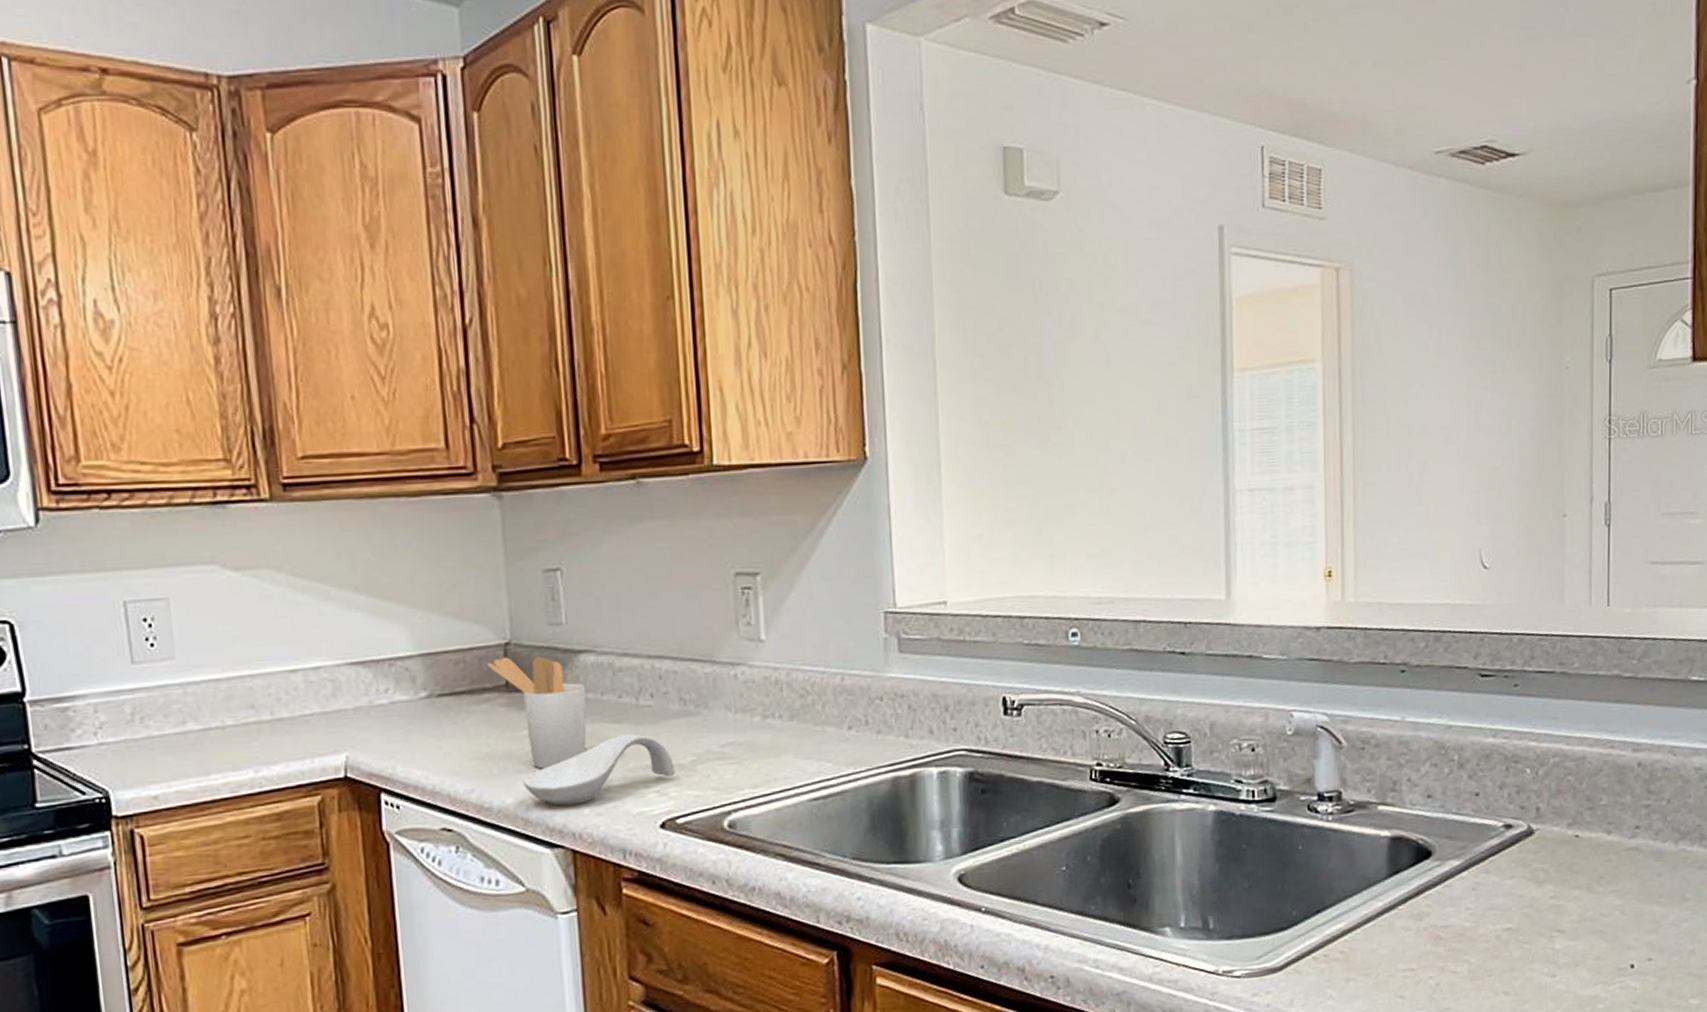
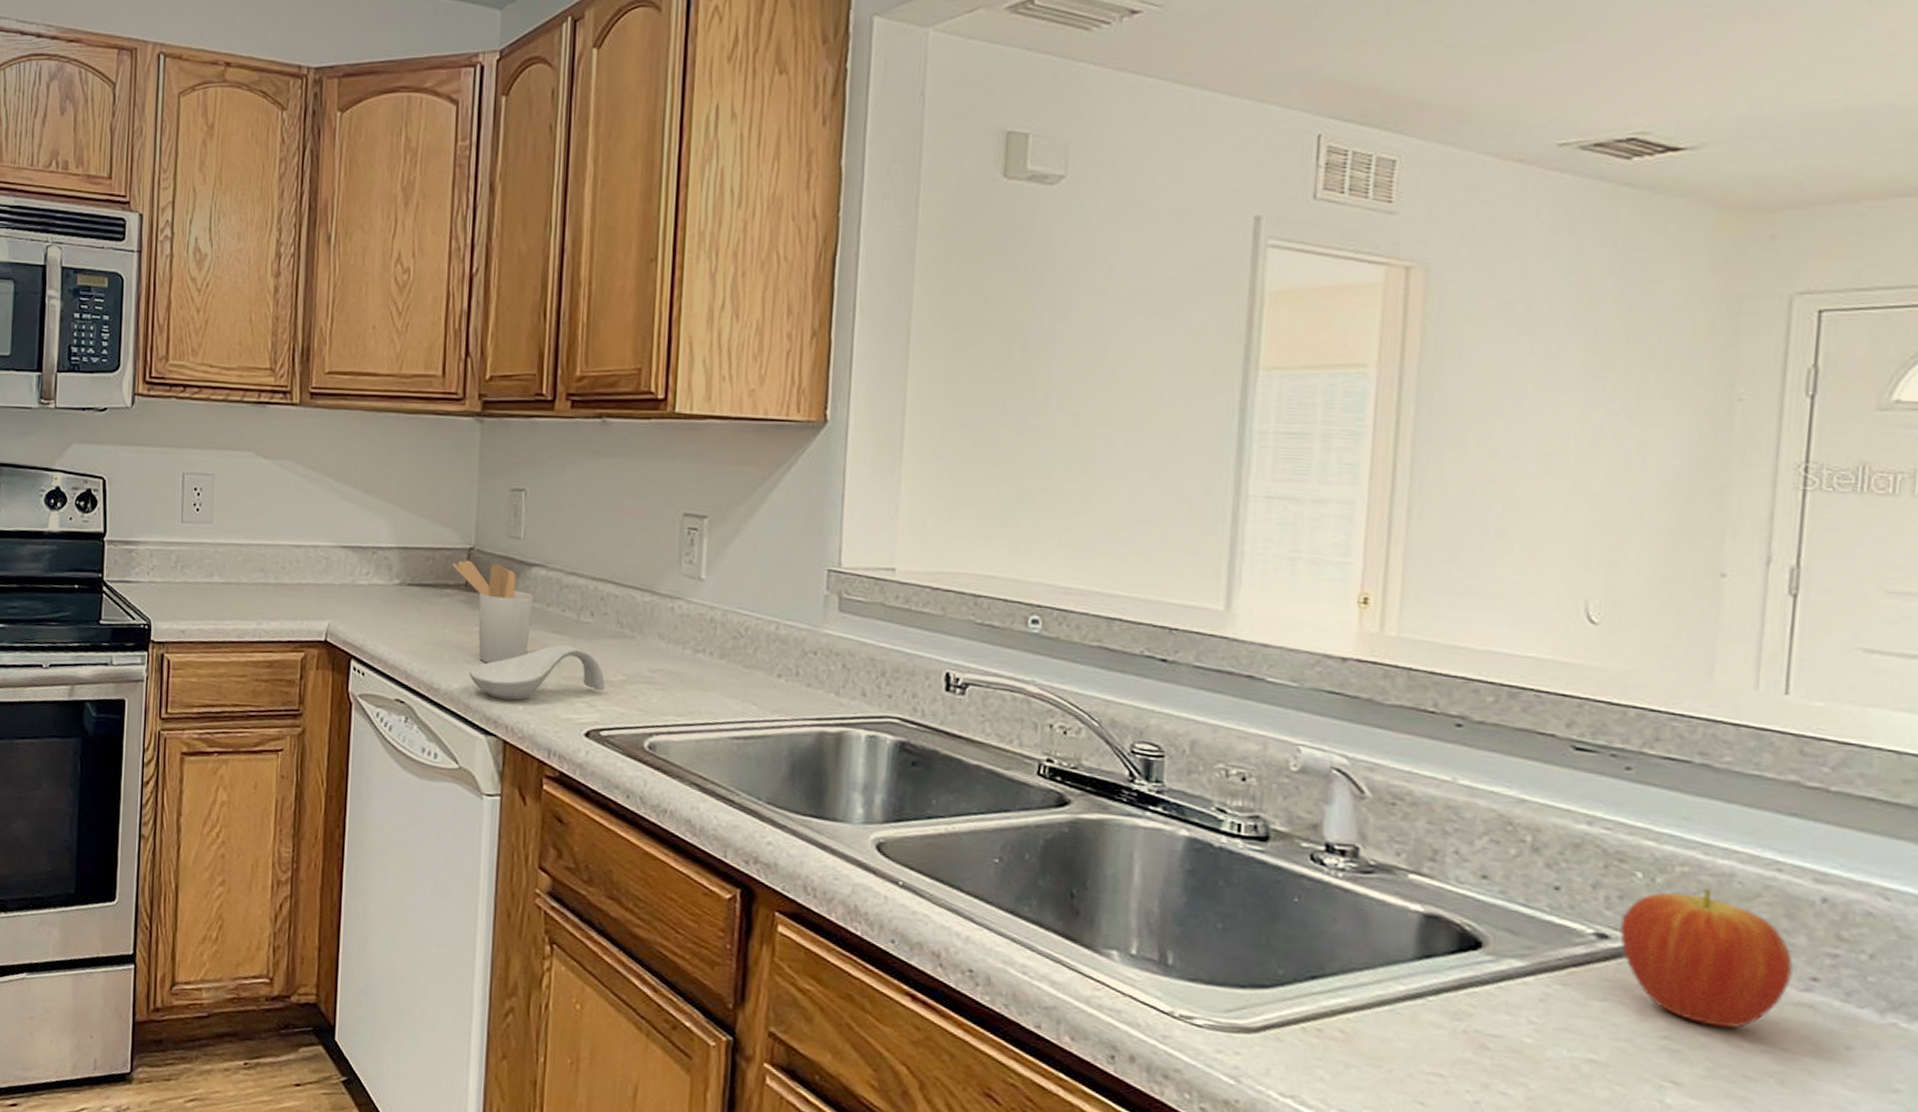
fruit: none [1519,772,1624,880] -> present [1620,889,1793,1028]

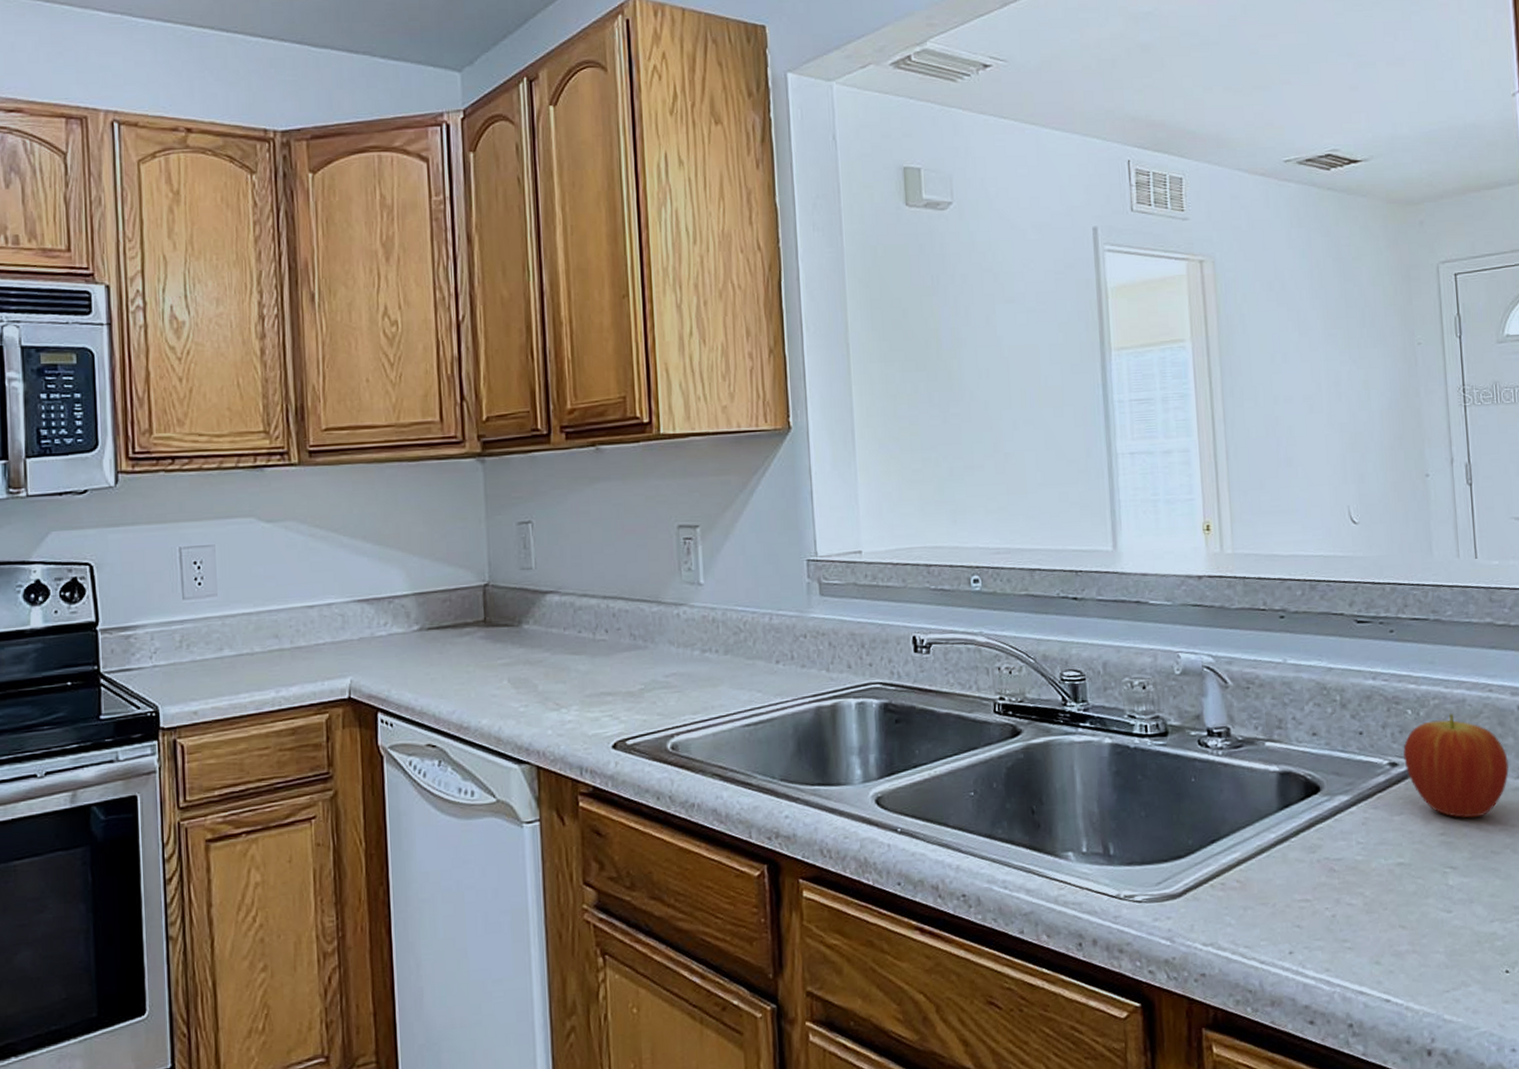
utensil holder: present [452,560,534,664] -> none [469,596,551,694]
spoon rest: present [468,645,605,701] -> none [496,664,626,727]

